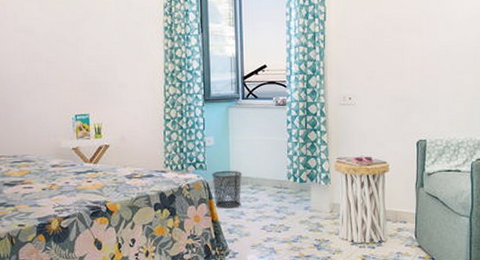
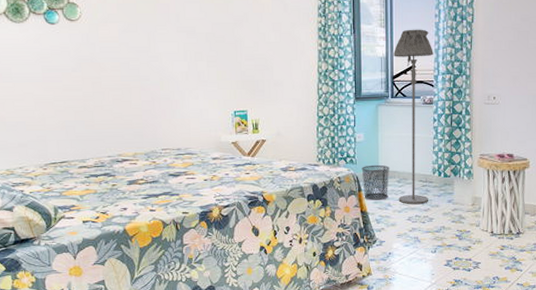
floor lamp: none [244,28,285,212] -> present [394,29,433,204]

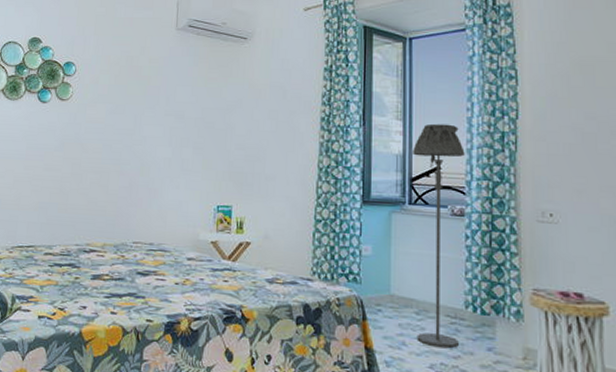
waste bin: present [361,164,391,200] -> none [367,286,406,336]

